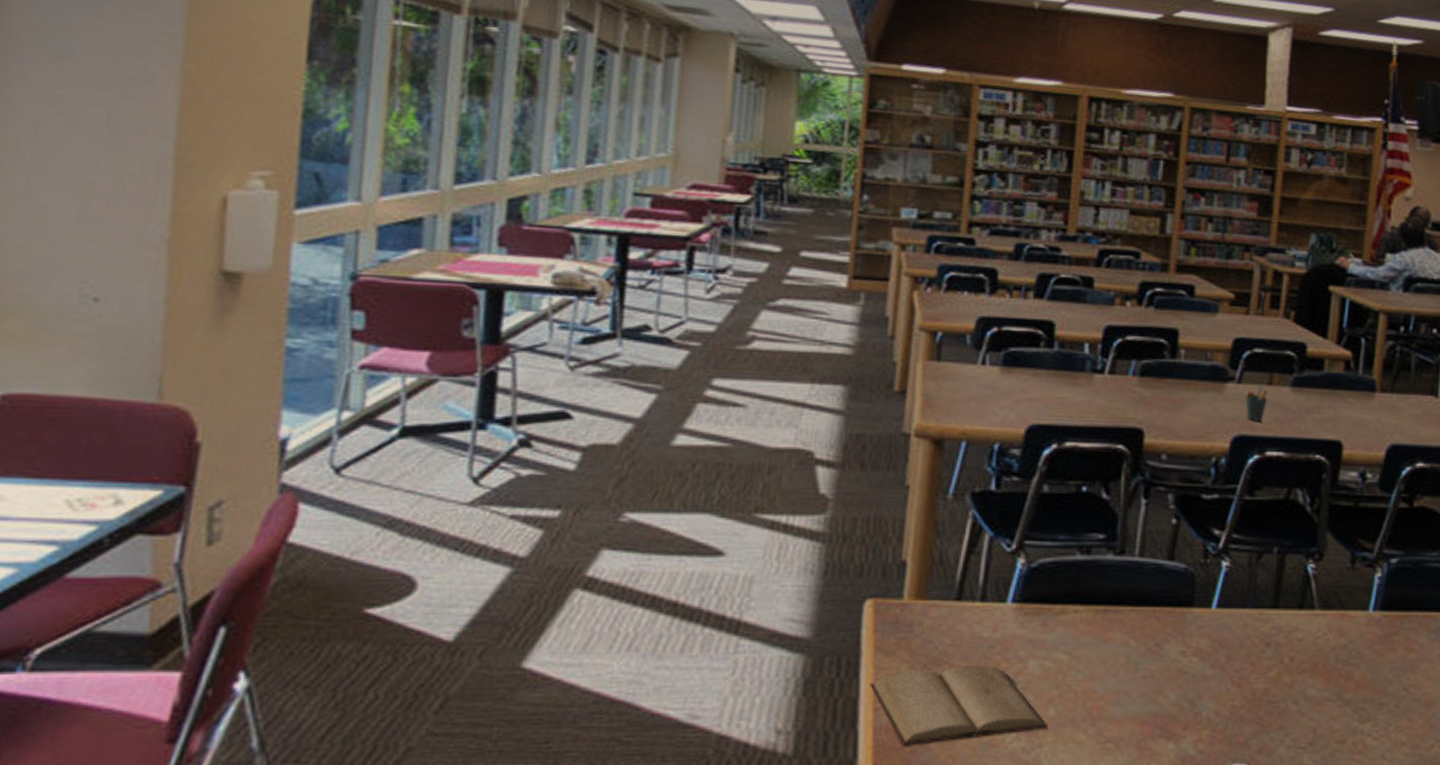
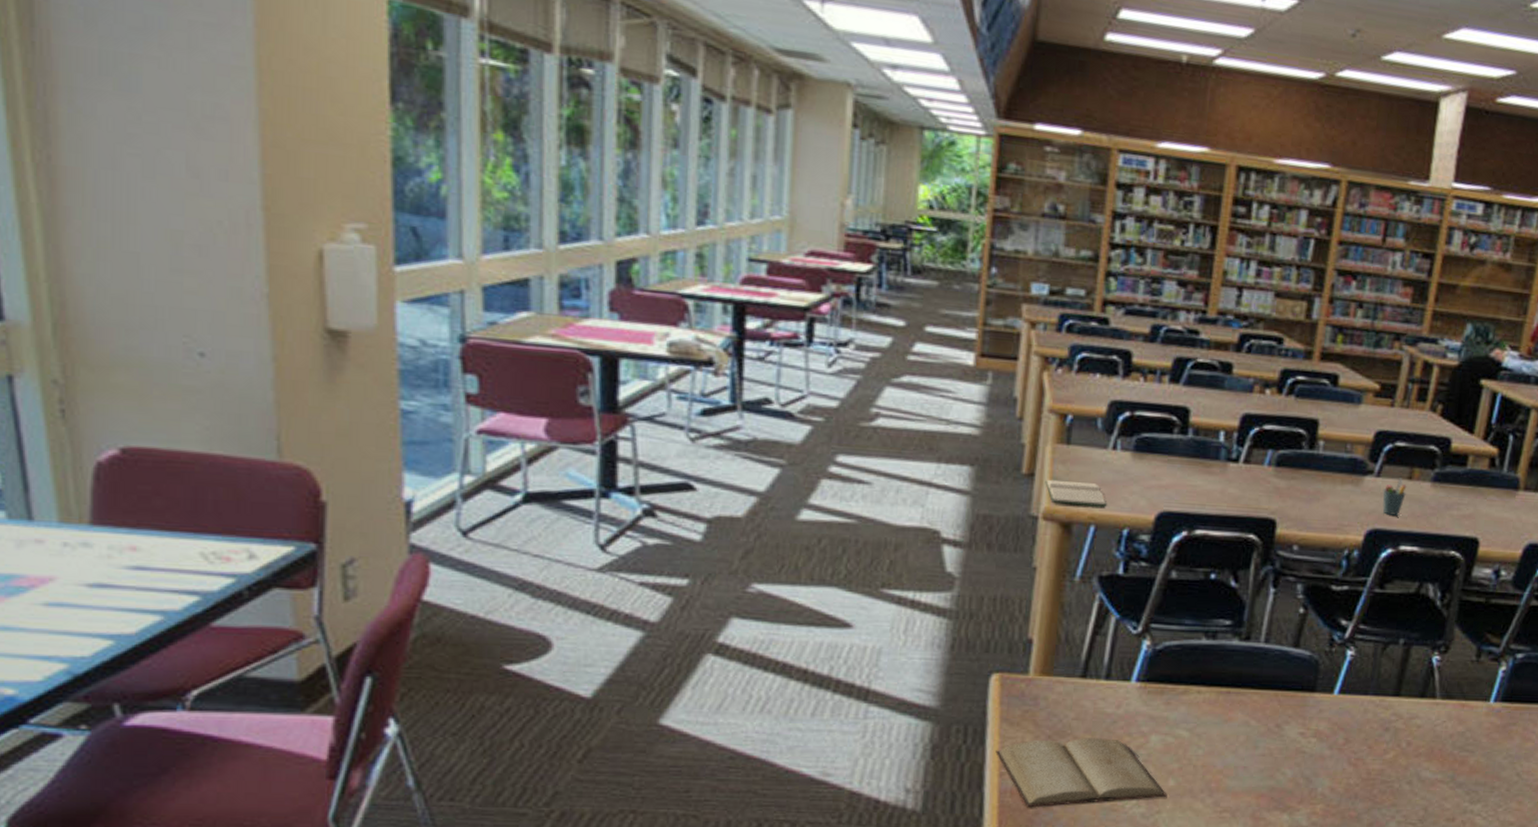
hardback book: none [916,396,978,423] -> present [1045,479,1107,507]

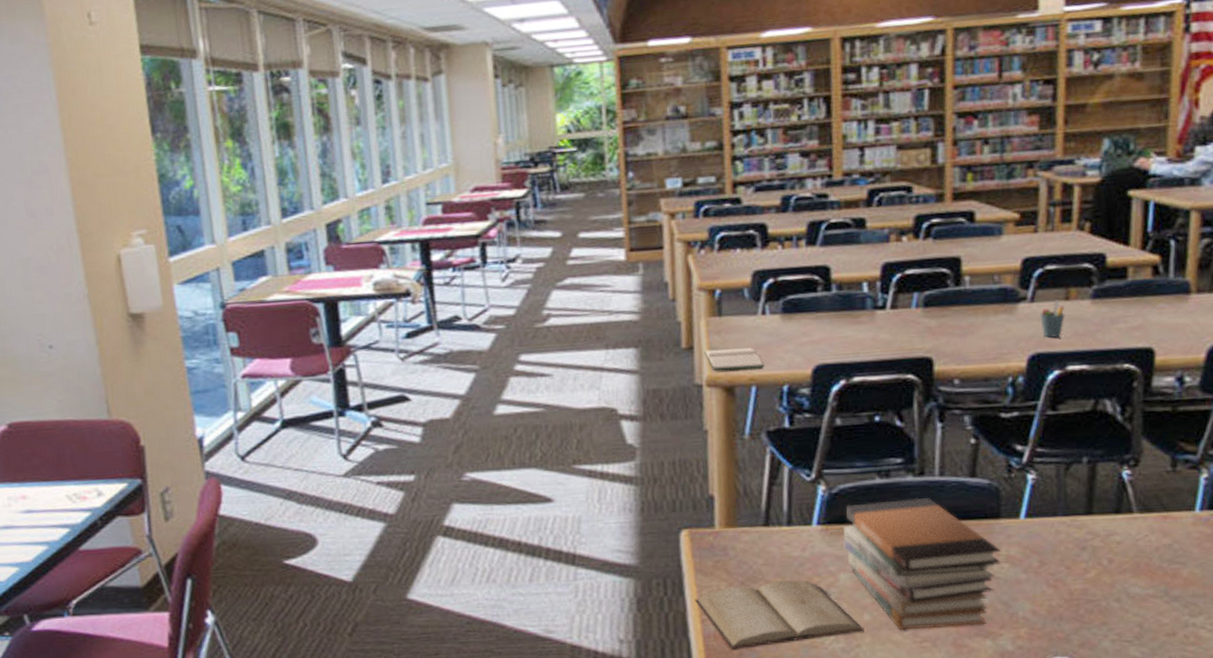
book stack: none [1159,663,1311,799] -> present [843,497,1001,630]

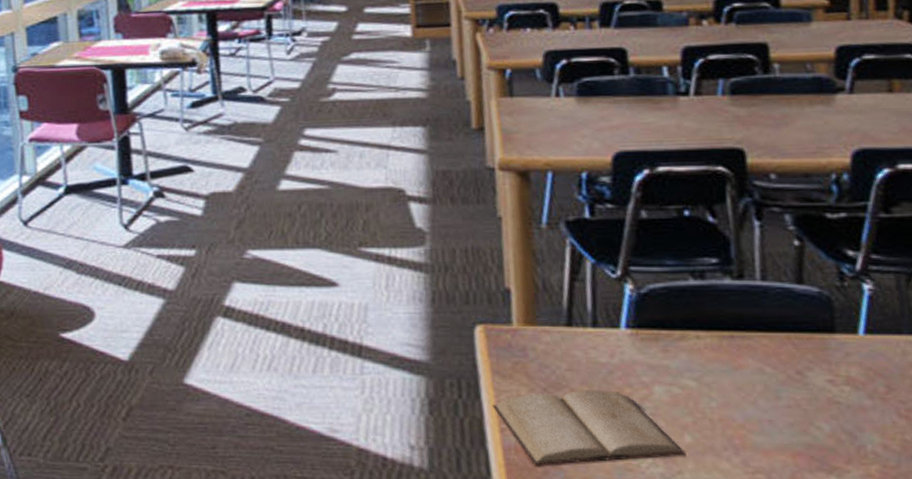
hardback book: present [704,348,765,371] -> none [495,131,561,154]
book stack: present [843,497,1001,630] -> none [655,303,841,458]
pen holder: present [1040,300,1065,339] -> none [861,92,890,134]

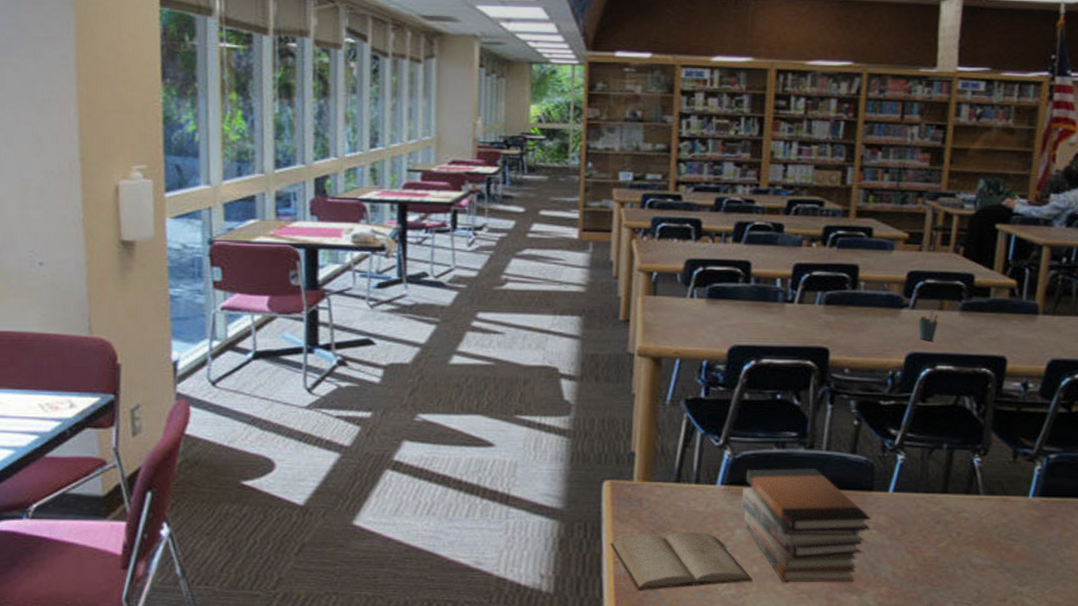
book stack: none [655,303,841,458] -> present [741,467,871,583]
pen holder: none [861,92,890,134] -> present [918,309,939,341]

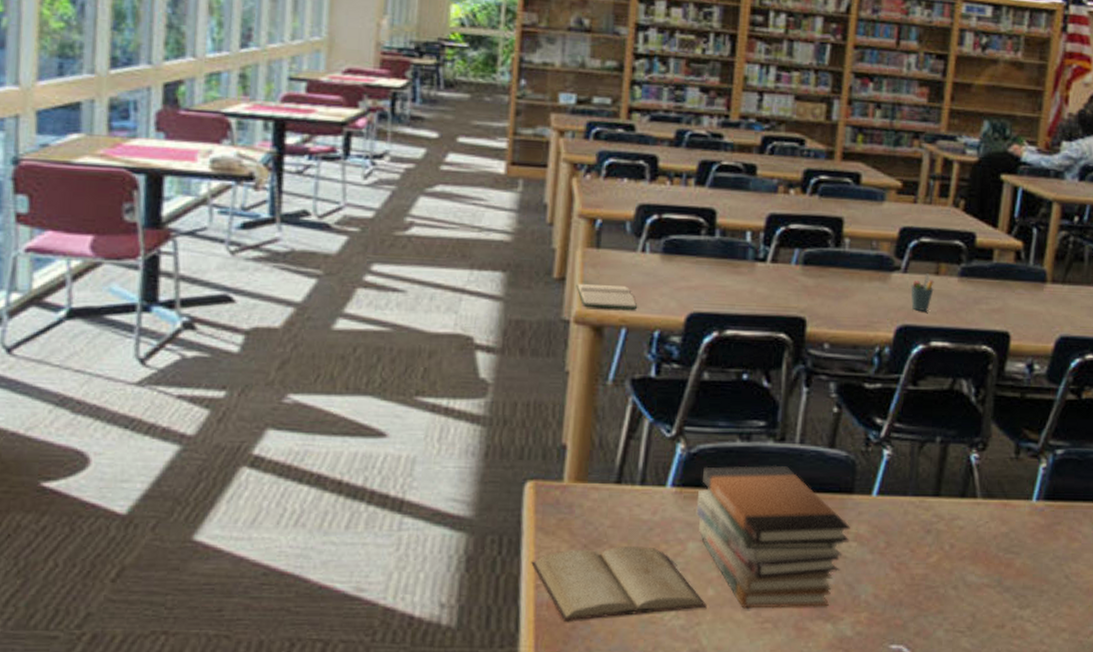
hardback book: none [638,324,689,344] -> present [576,283,638,310]

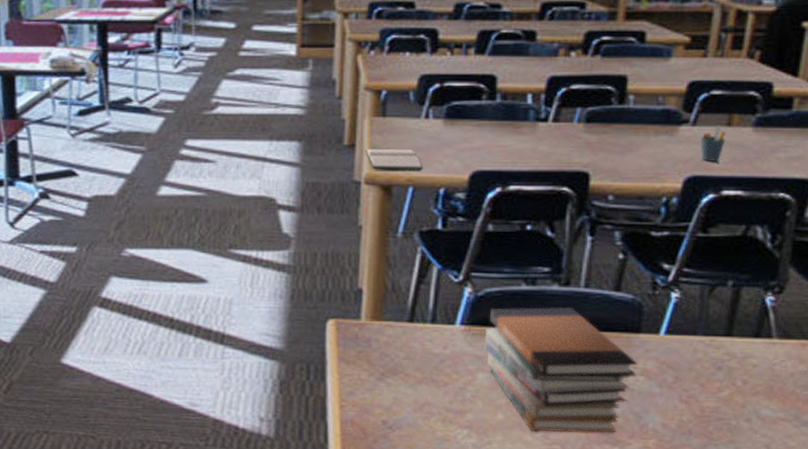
book: present [531,546,707,622] -> none [335,375,497,436]

